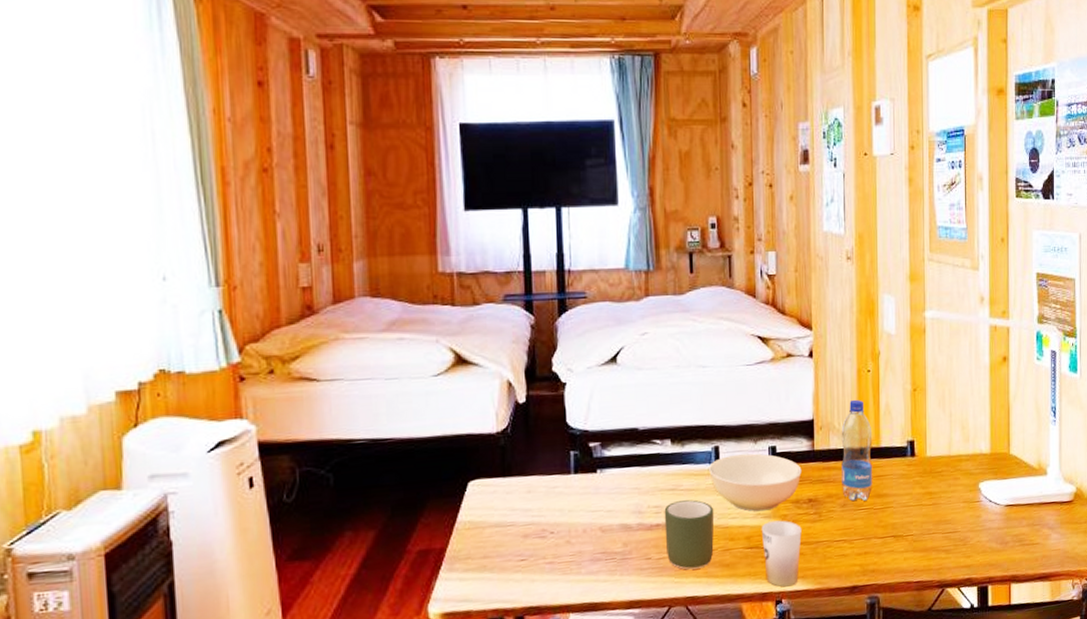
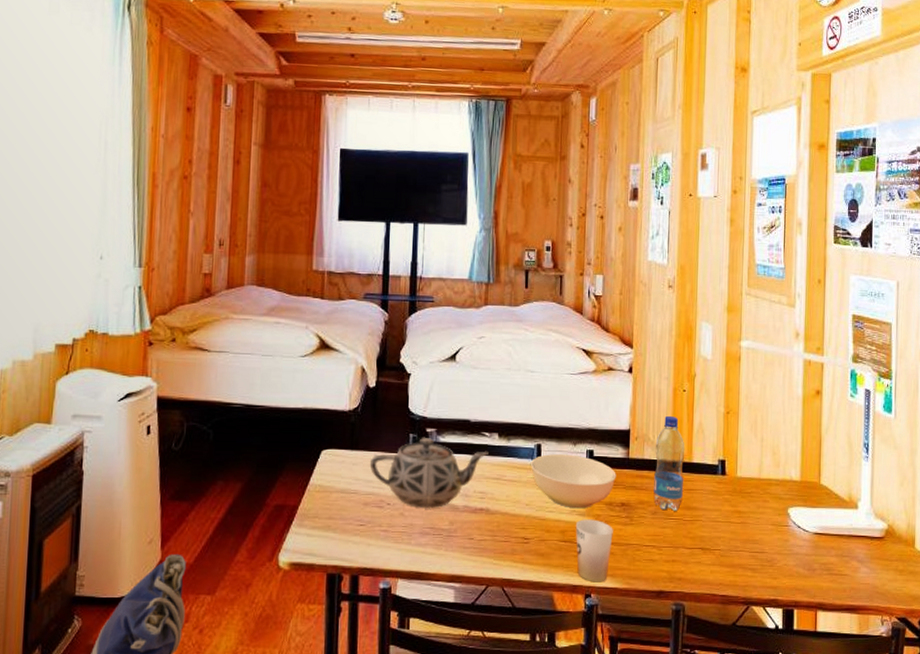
teapot: none [526,452,661,532] -> present [369,437,489,509]
mug: present [664,499,715,570] -> none [487,490,533,554]

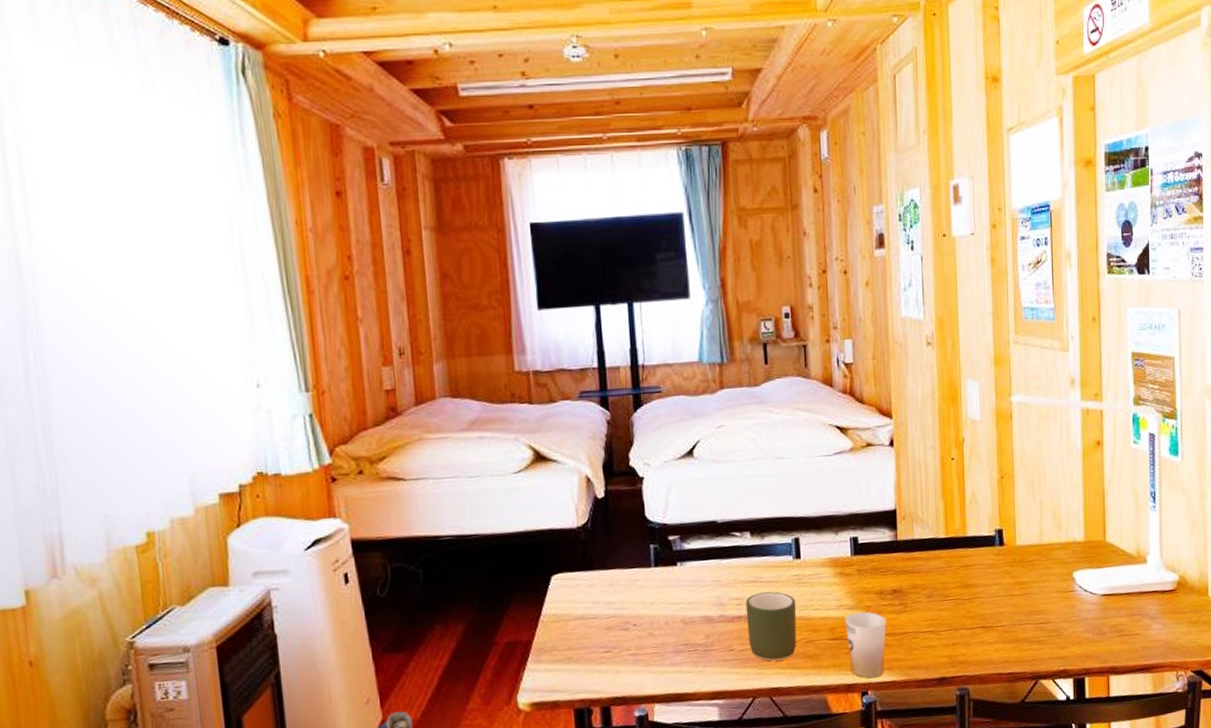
teapot: present [369,437,489,509] -> none [608,546,741,624]
mug: none [487,490,533,554] -> present [745,591,797,662]
bowl: present [530,454,616,509] -> none [788,544,885,603]
bottle: present [653,415,685,512] -> none [925,488,960,593]

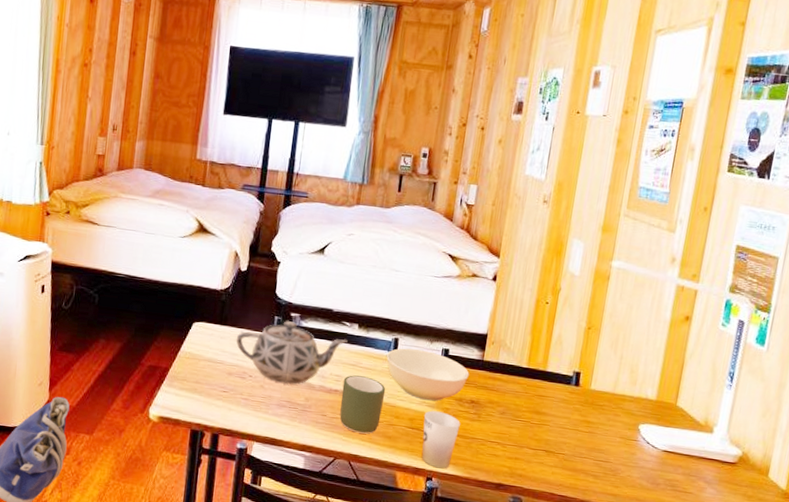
teapot: none [608,546,741,624] -> present [236,320,348,385]
bowl: none [788,544,885,603] -> present [386,348,469,401]

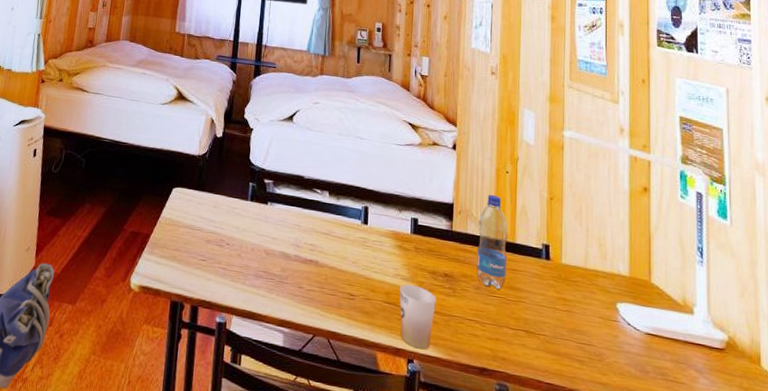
teapot: present [236,320,348,385] -> none [213,186,319,254]
mug: present [339,375,386,434] -> none [316,244,360,309]
bowl: present [386,348,469,401] -> none [357,217,440,274]
bottle: none [503,324,542,415] -> present [476,194,509,290]

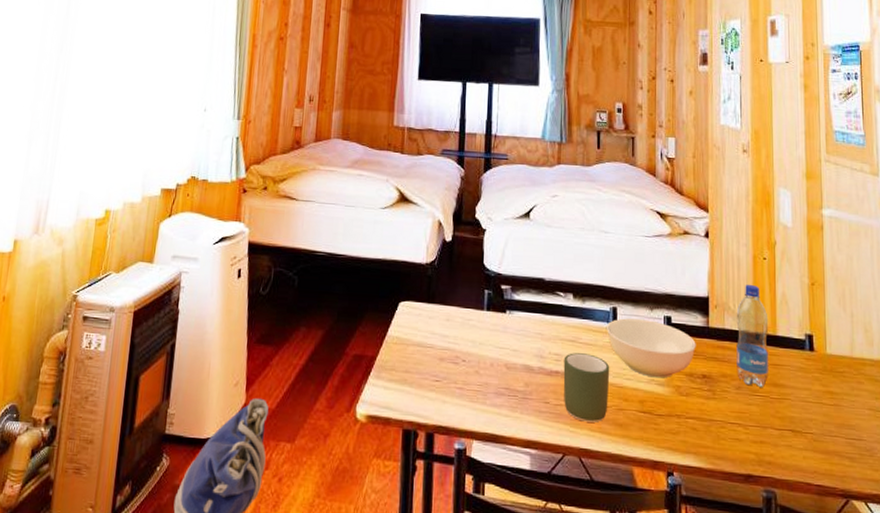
mug: none [316,244,360,309] -> present [563,353,610,423]
bowl: none [357,217,440,274] -> present [606,318,696,378]
cup: present [399,284,436,350] -> none [654,389,695,460]

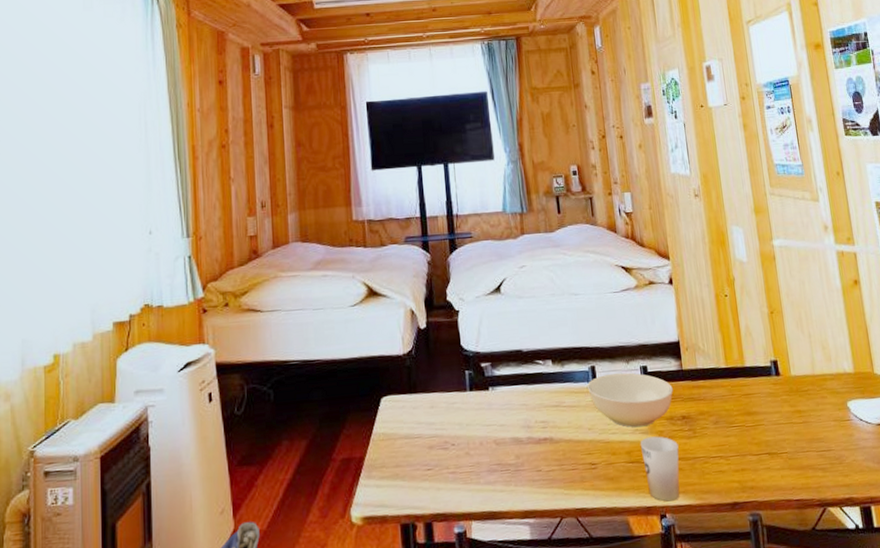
mug: present [563,353,610,423] -> none [550,415,598,483]
cup: none [654,389,695,460] -> present [640,436,680,502]
bottle: present [736,284,769,388] -> none [706,322,742,419]

